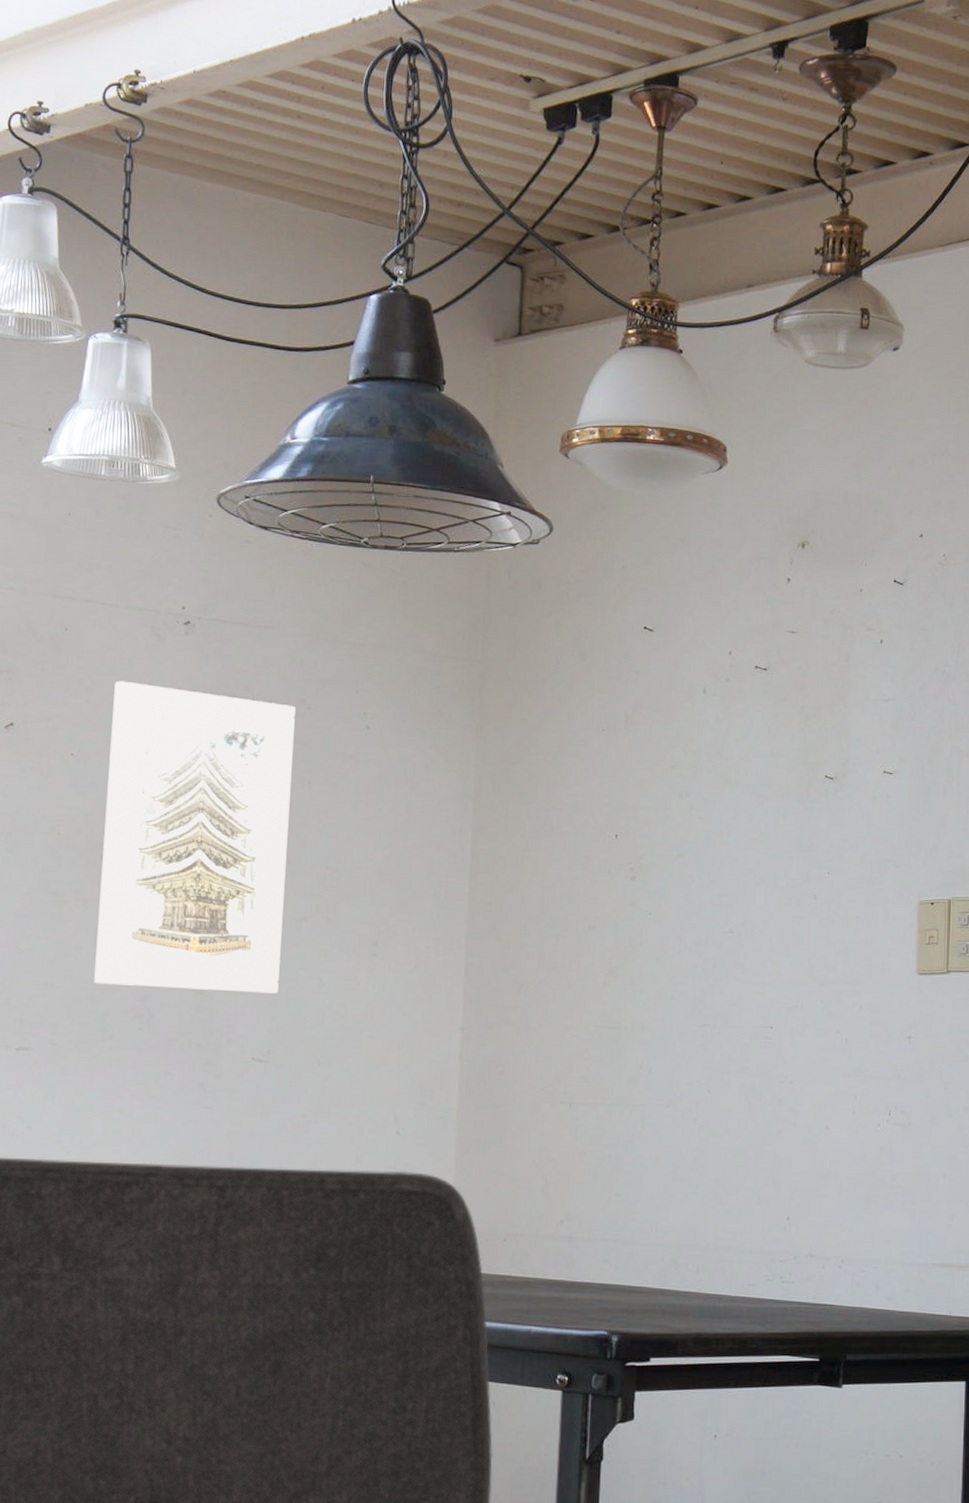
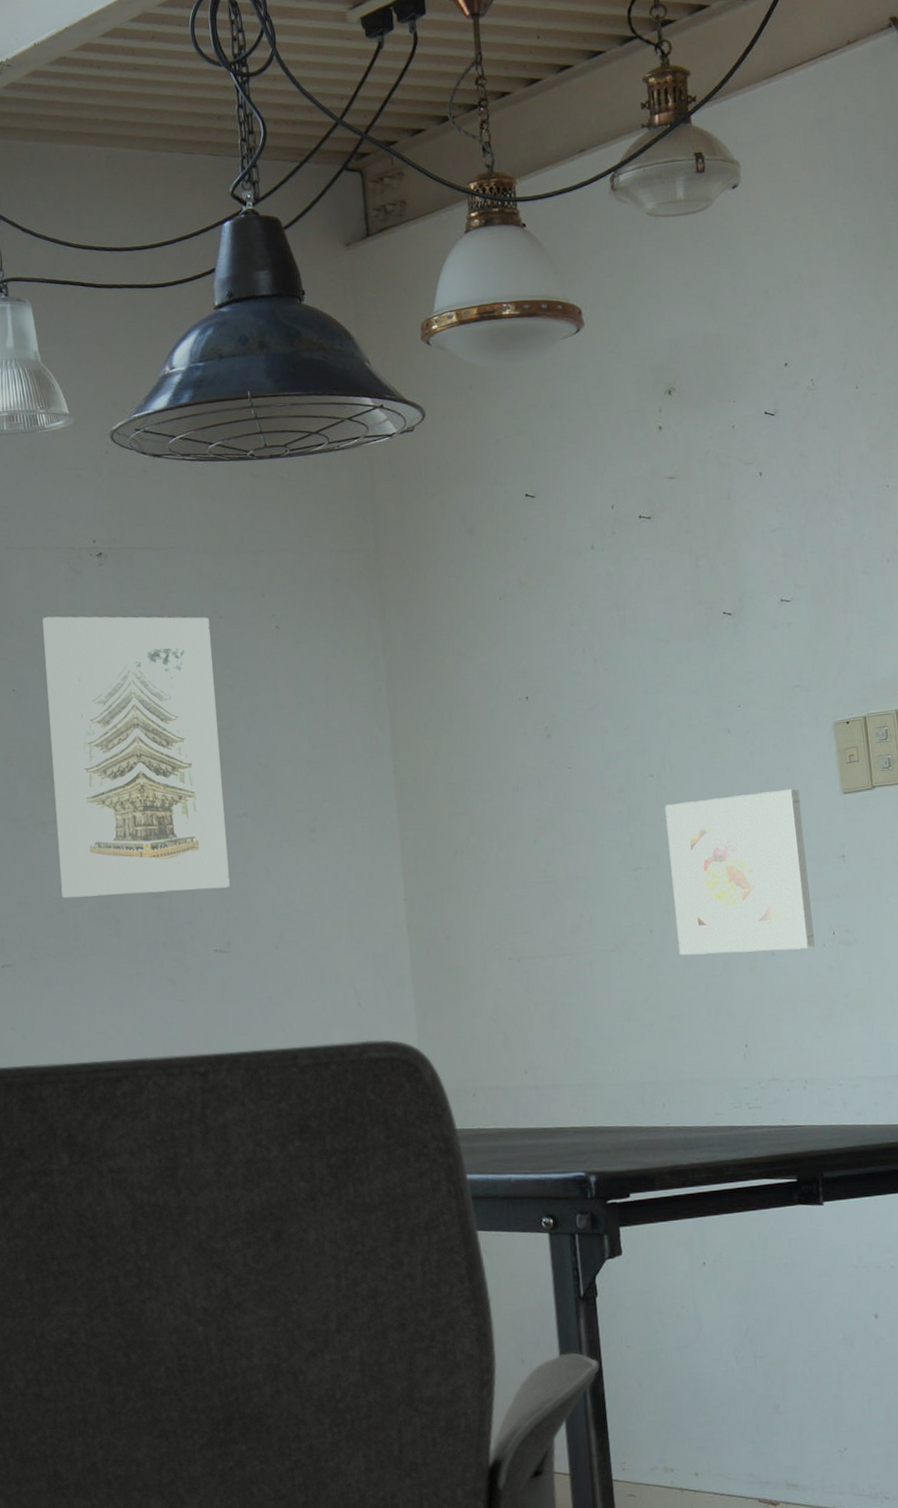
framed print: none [735,963,876,1127] -> present [665,788,815,956]

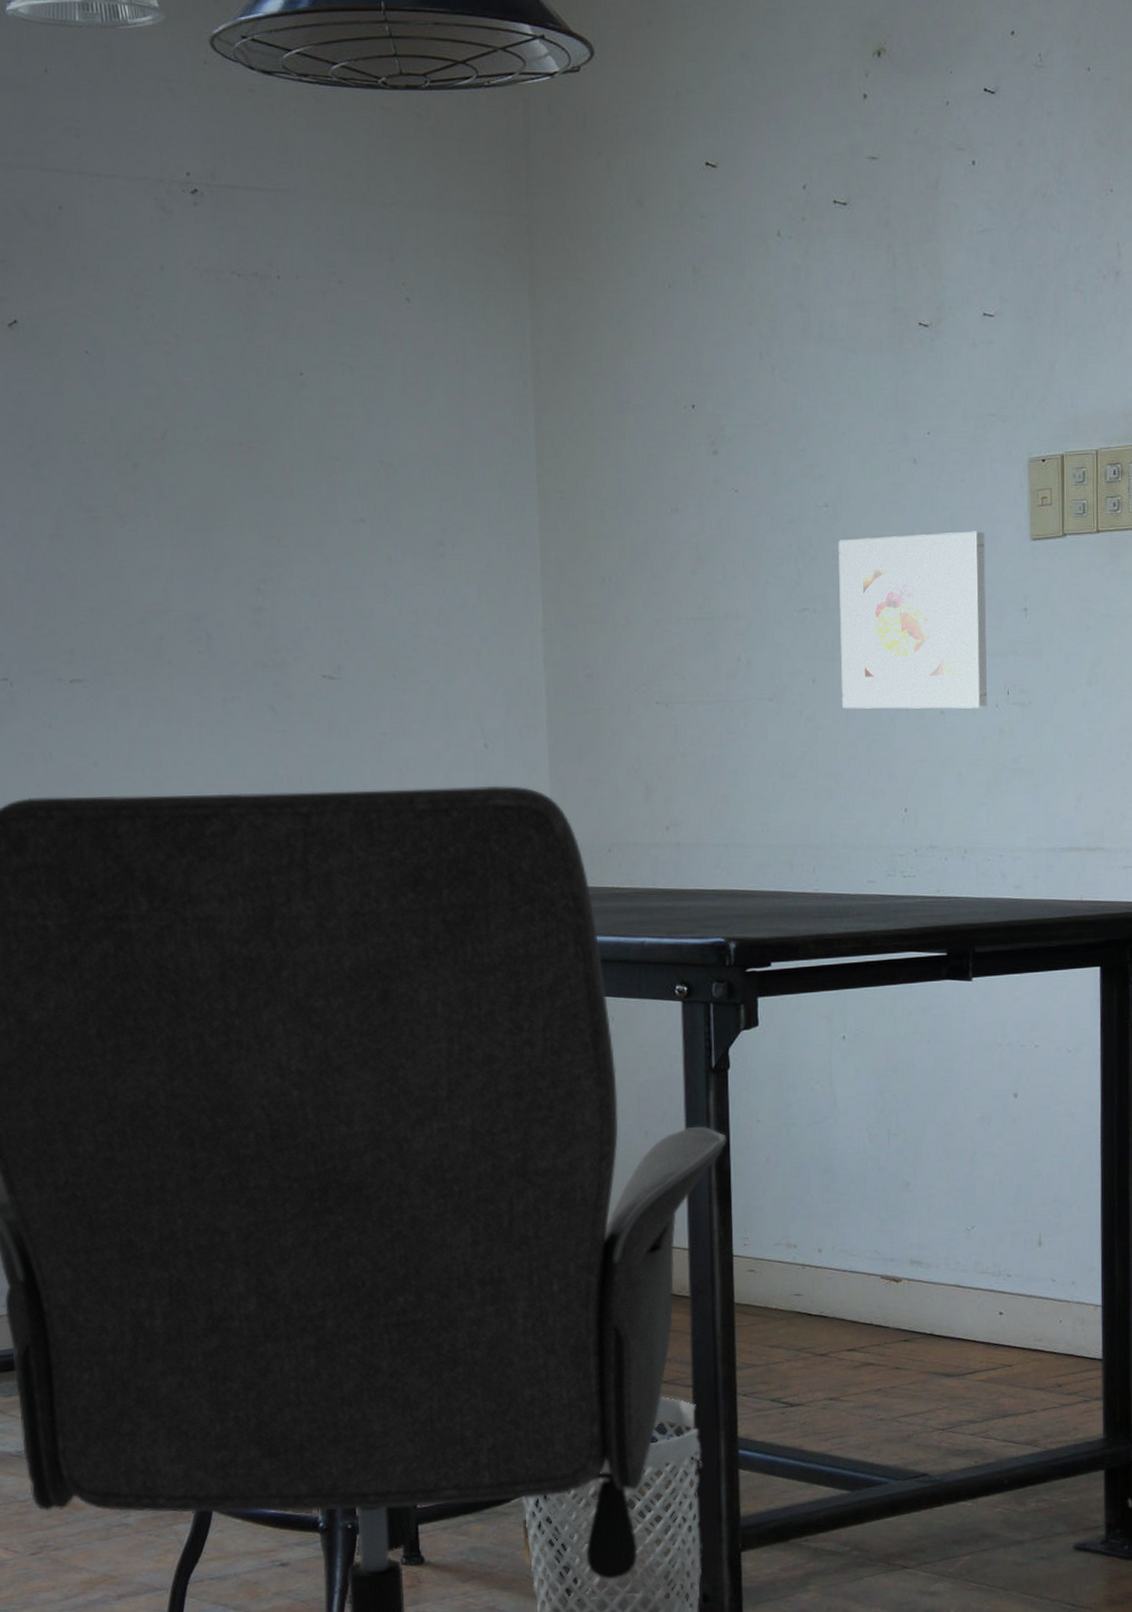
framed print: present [42,616,230,898] -> none [123,263,342,606]

